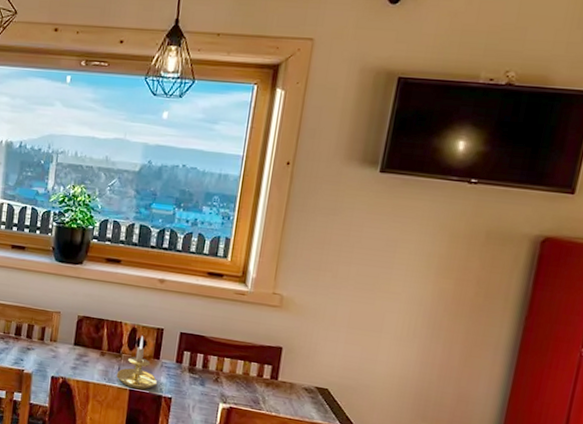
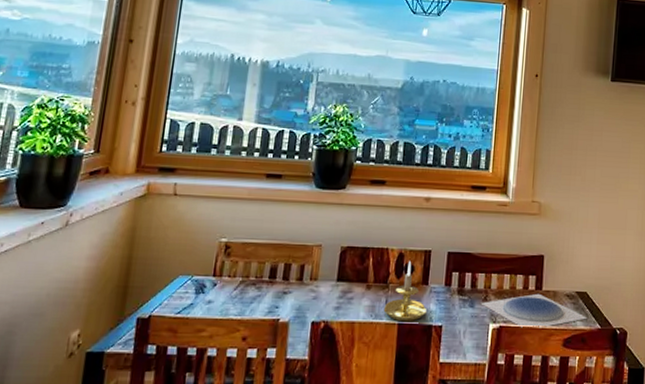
plate: none [211,382,327,416] -> present [480,293,588,328]

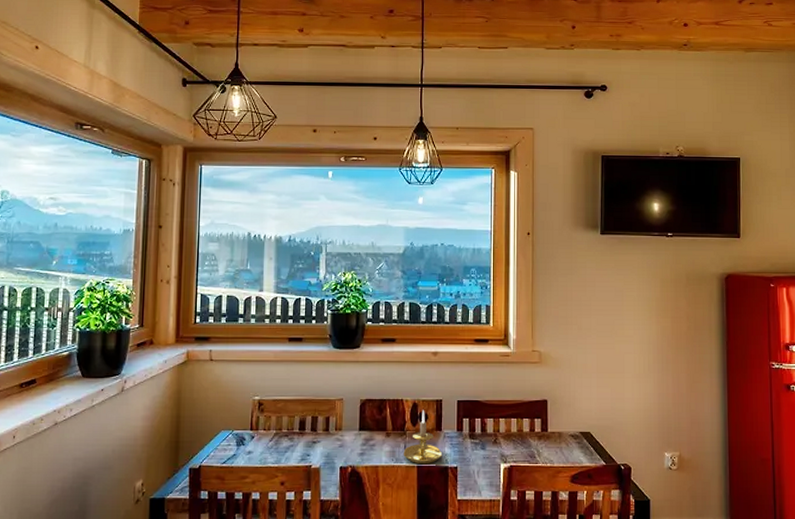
plate: present [480,293,588,328] -> none [491,434,592,467]

